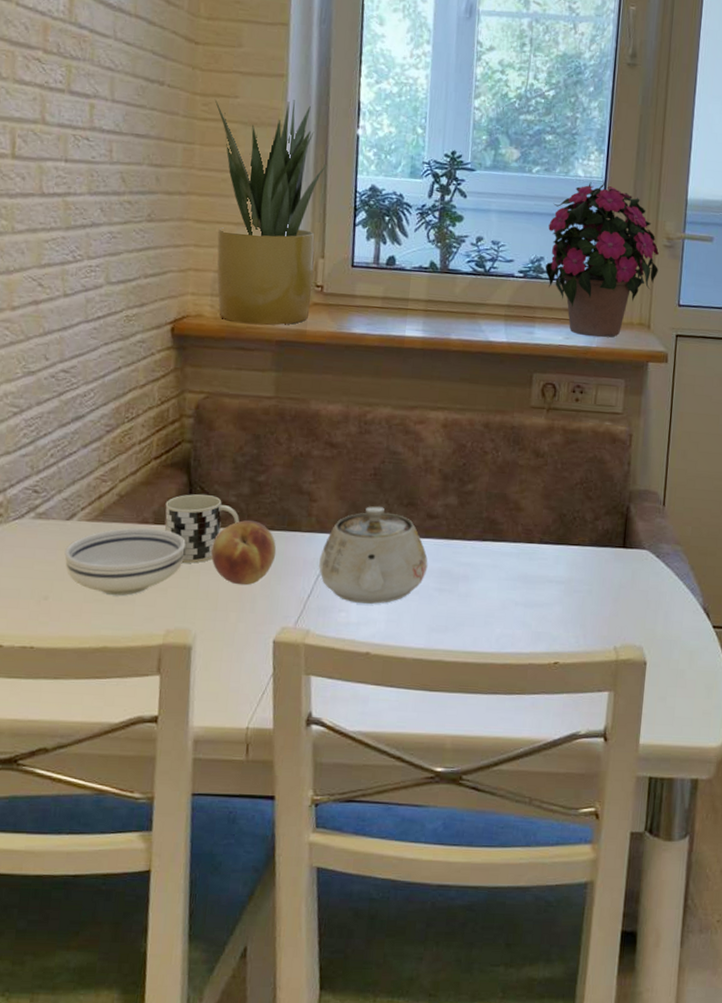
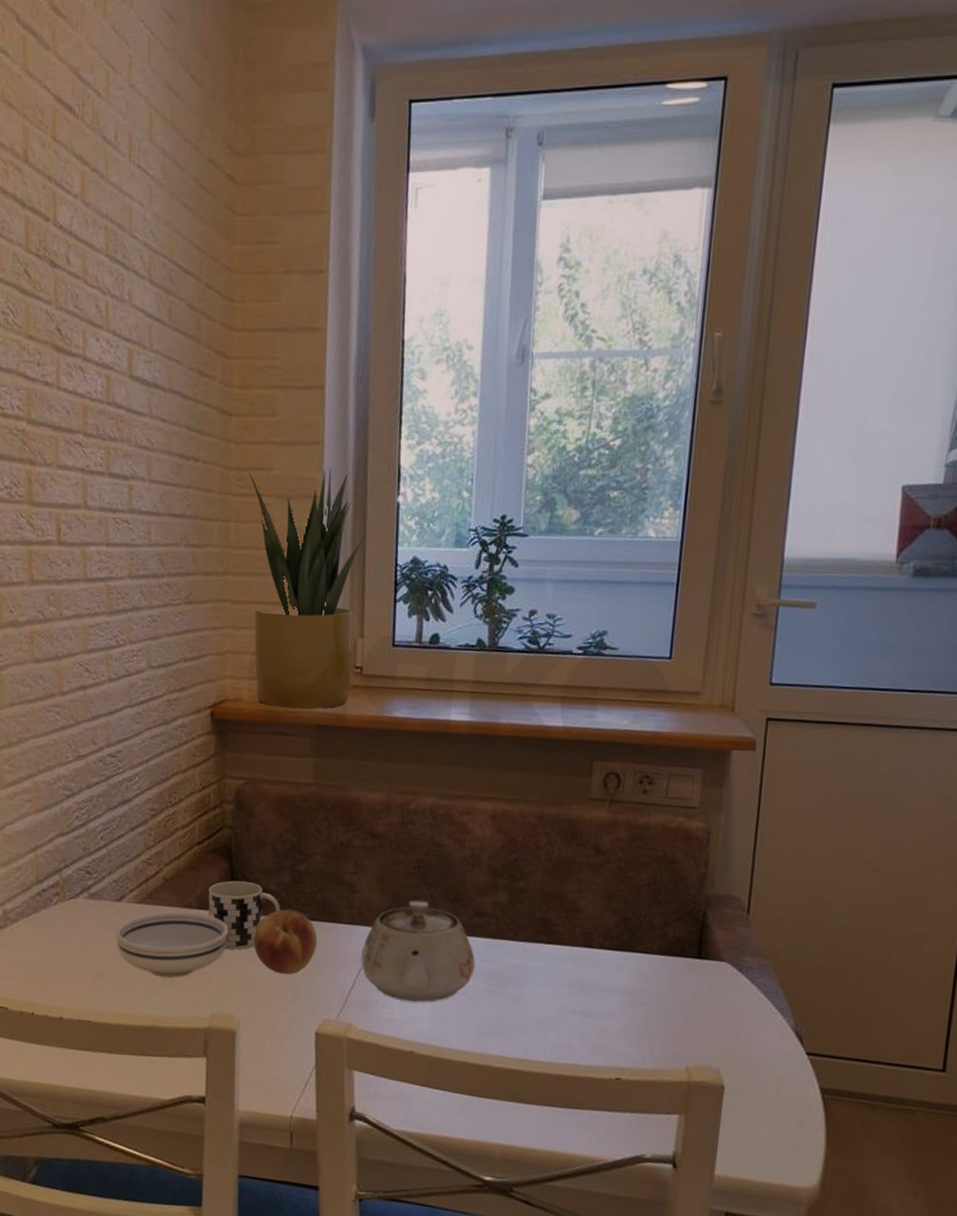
potted flower: present [544,181,660,338] -> none [608,541,748,722]

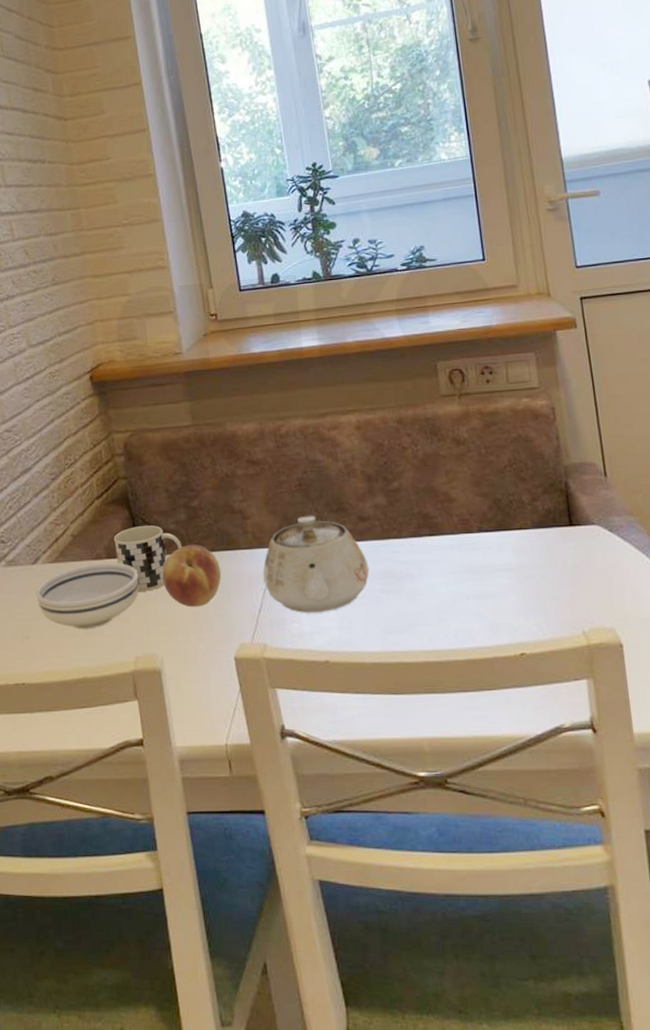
planter: present [249,468,366,710] -> none [89,149,210,363]

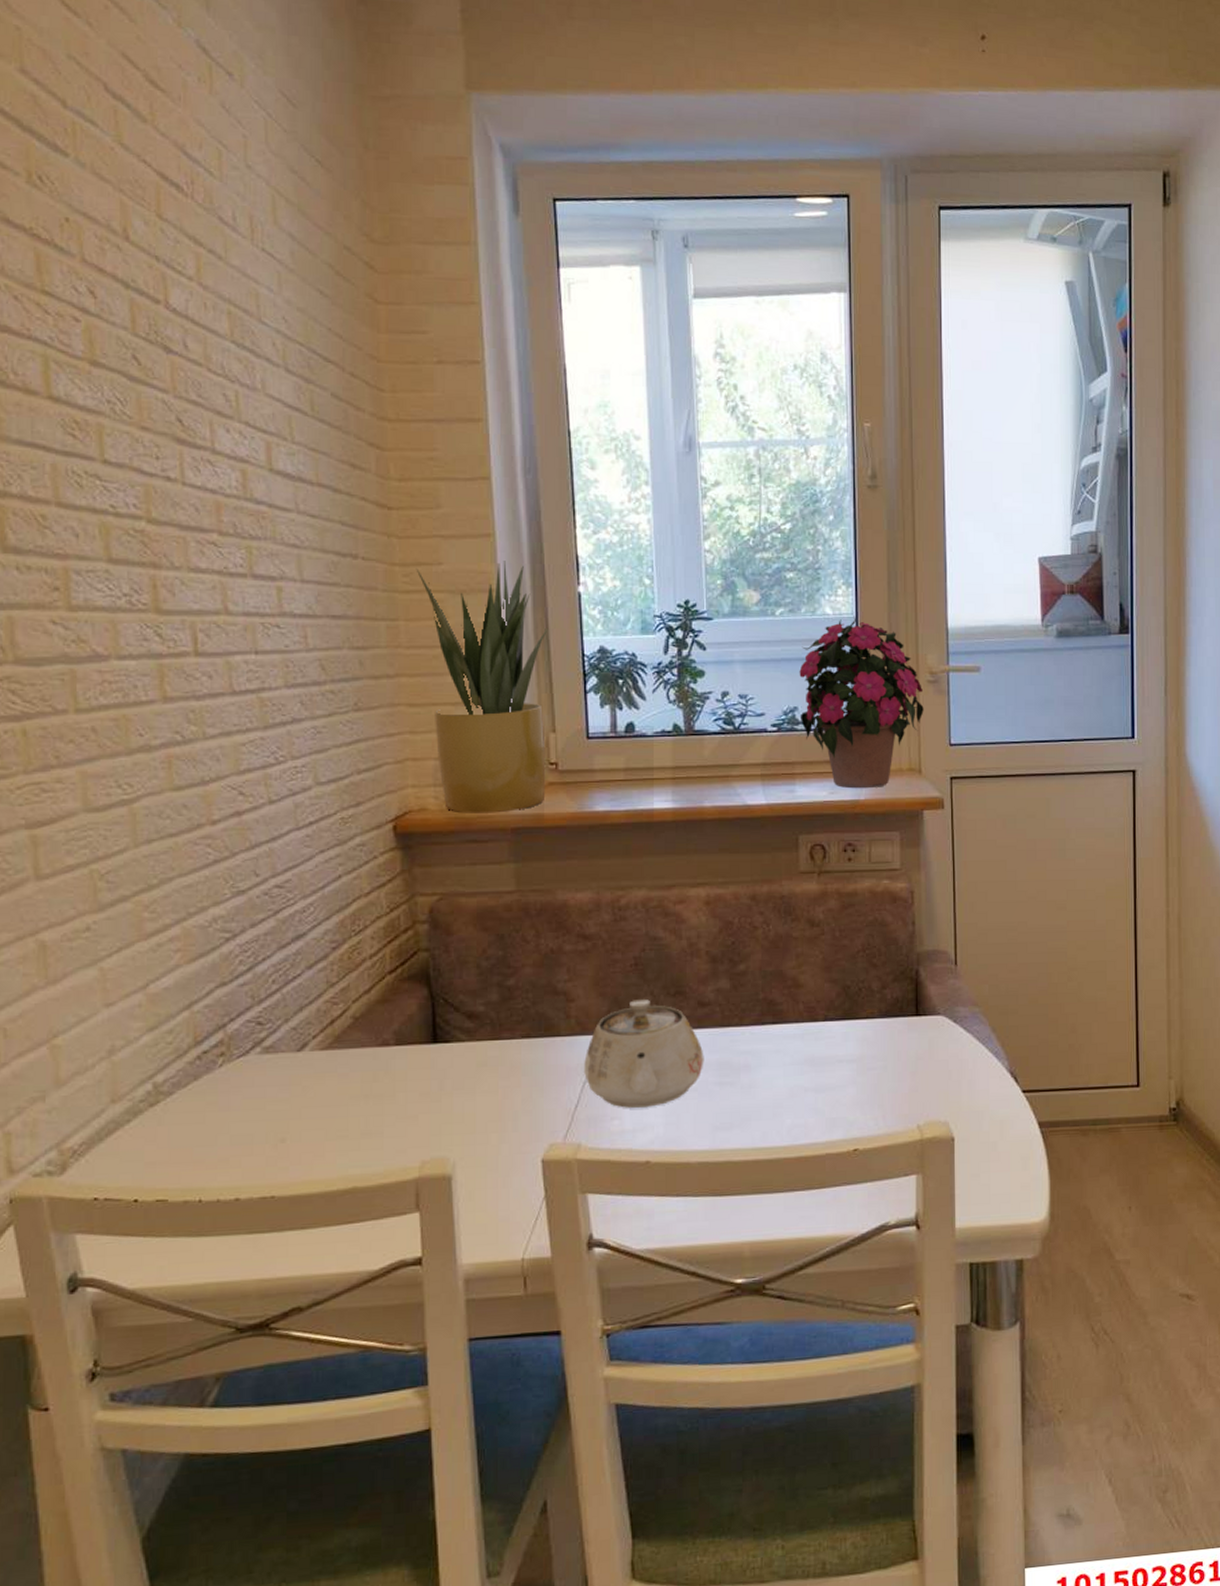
bowl: present [36,562,139,629] -> none [299,1050,433,1129]
planter: none [89,149,210,363] -> present [416,561,549,814]
cup: present [113,525,182,592] -> none [406,1006,490,1085]
fruit: present [161,544,222,607] -> none [462,1029,535,1103]
potted flower: none [422,159,547,316] -> present [799,617,924,789]

